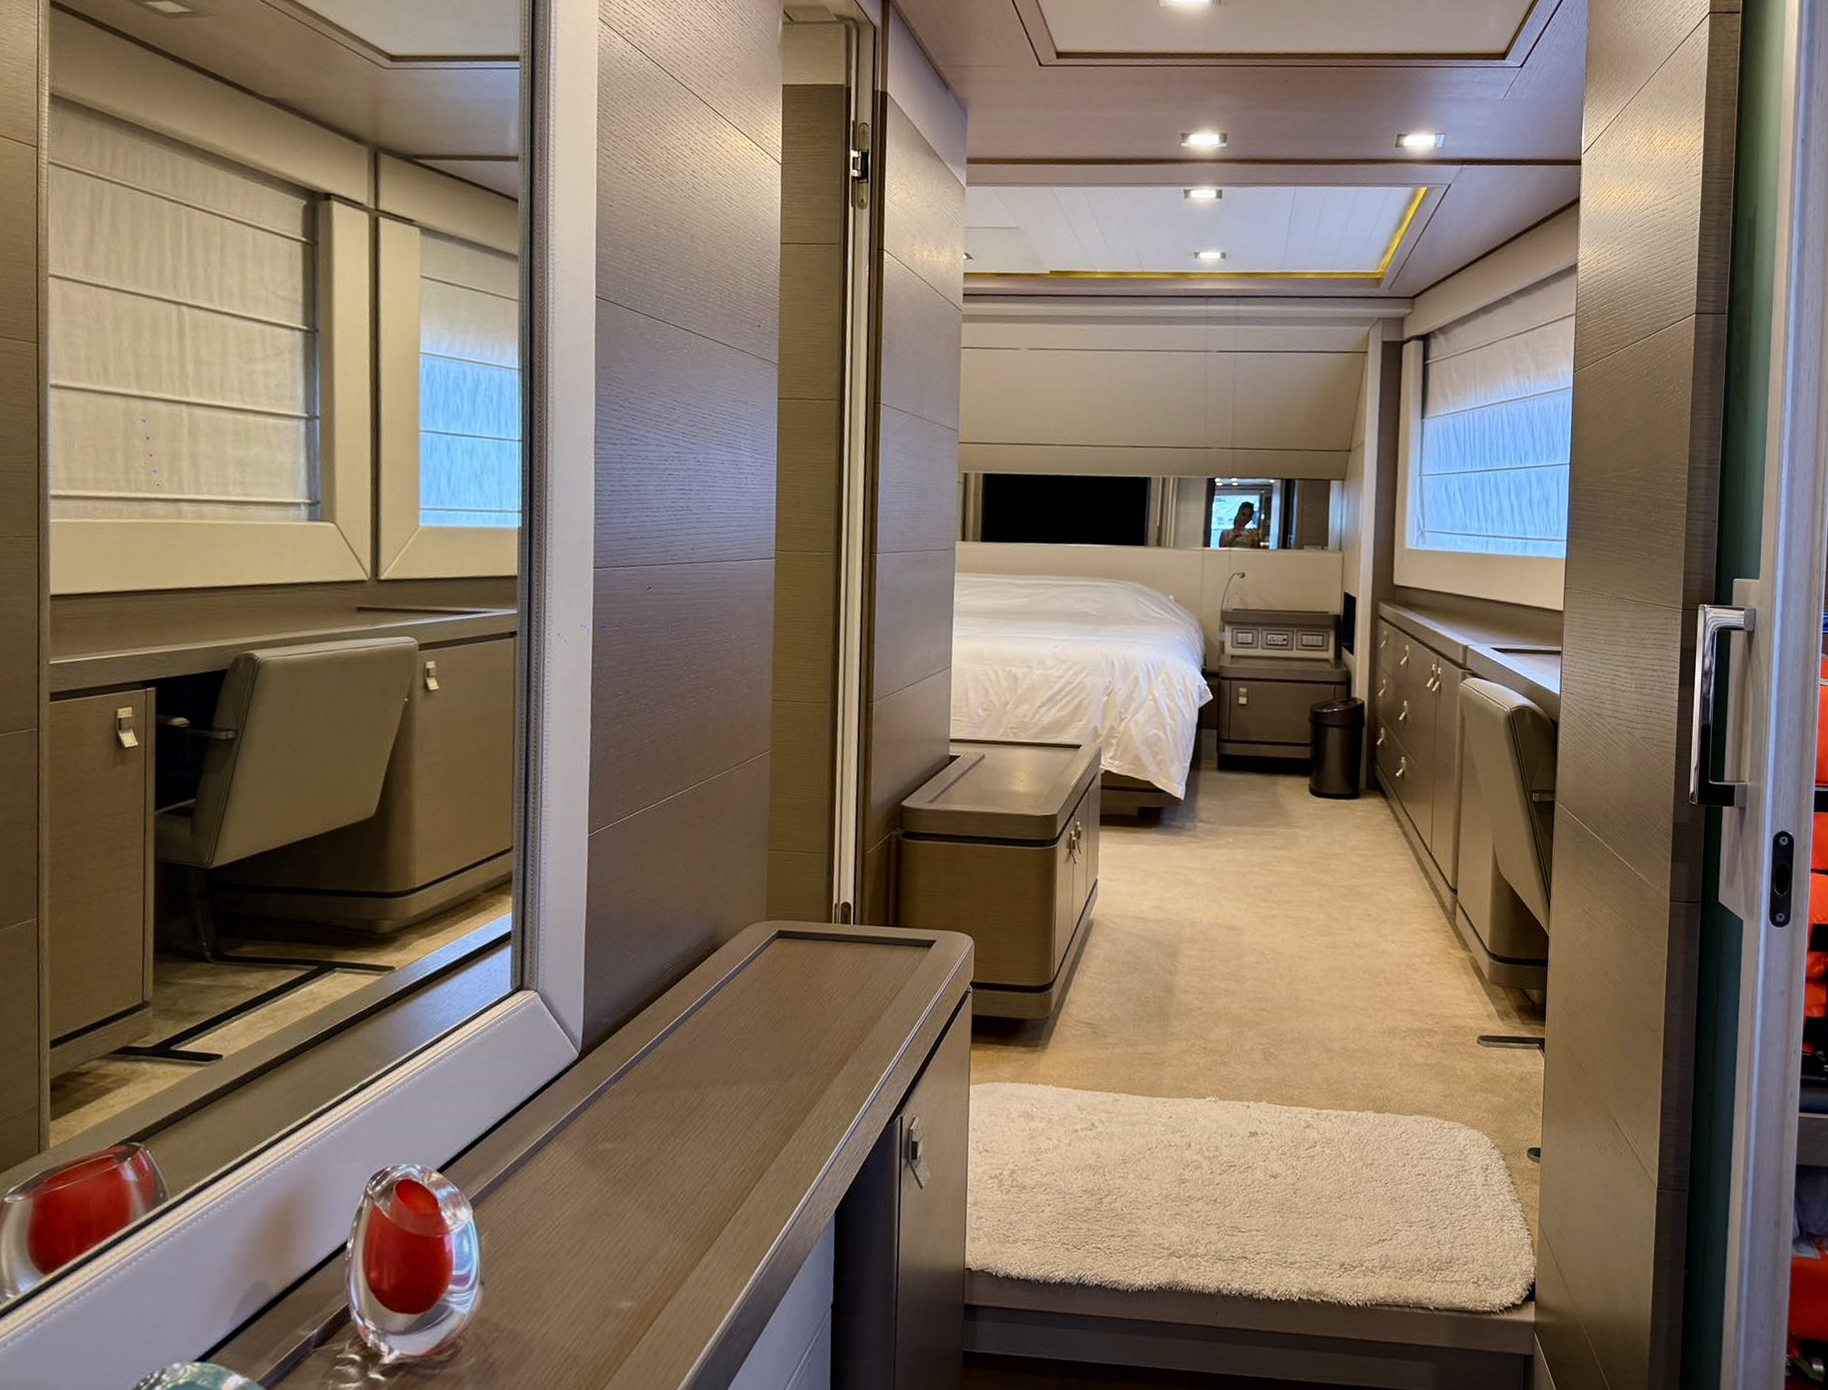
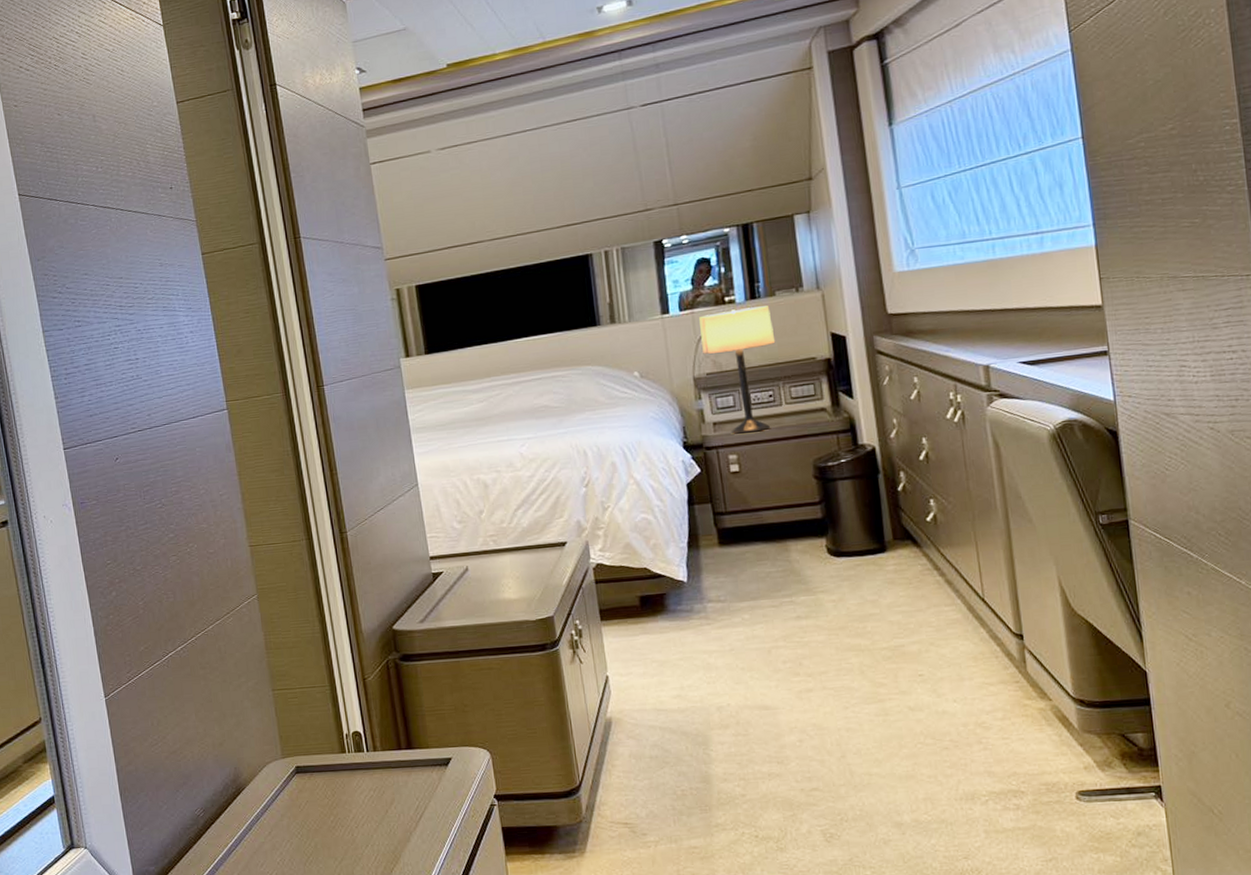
table lamp: none [1233,553,1297,671] -> present [699,305,776,434]

